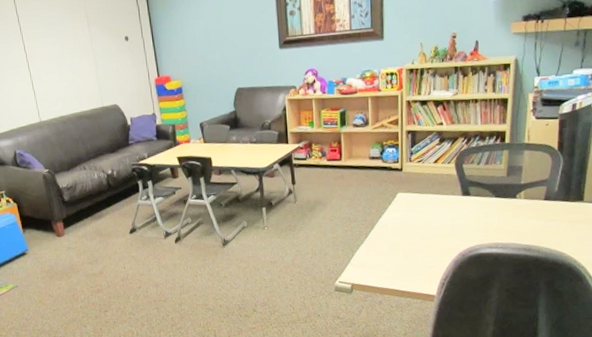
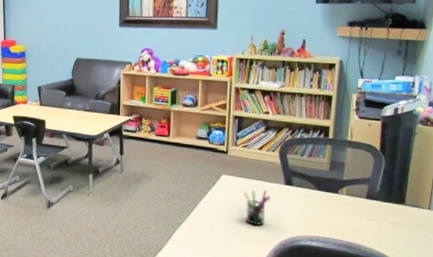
pen holder: none [421,203,448,240] -> present [243,190,271,227]

